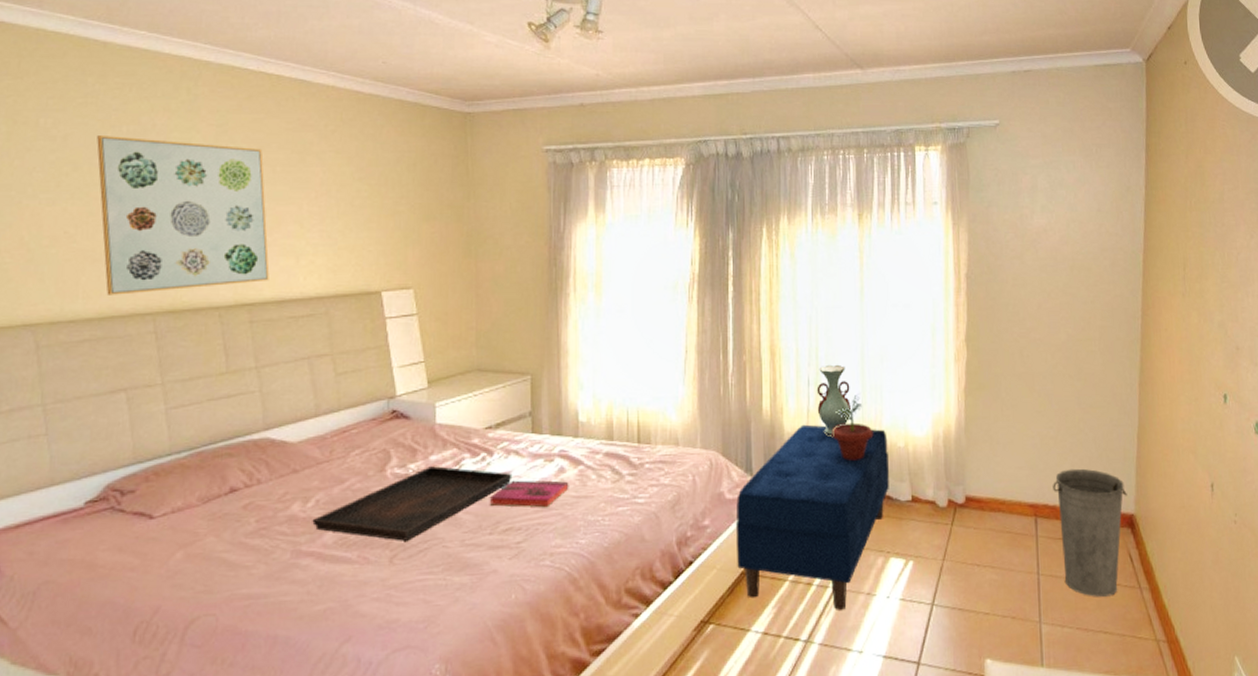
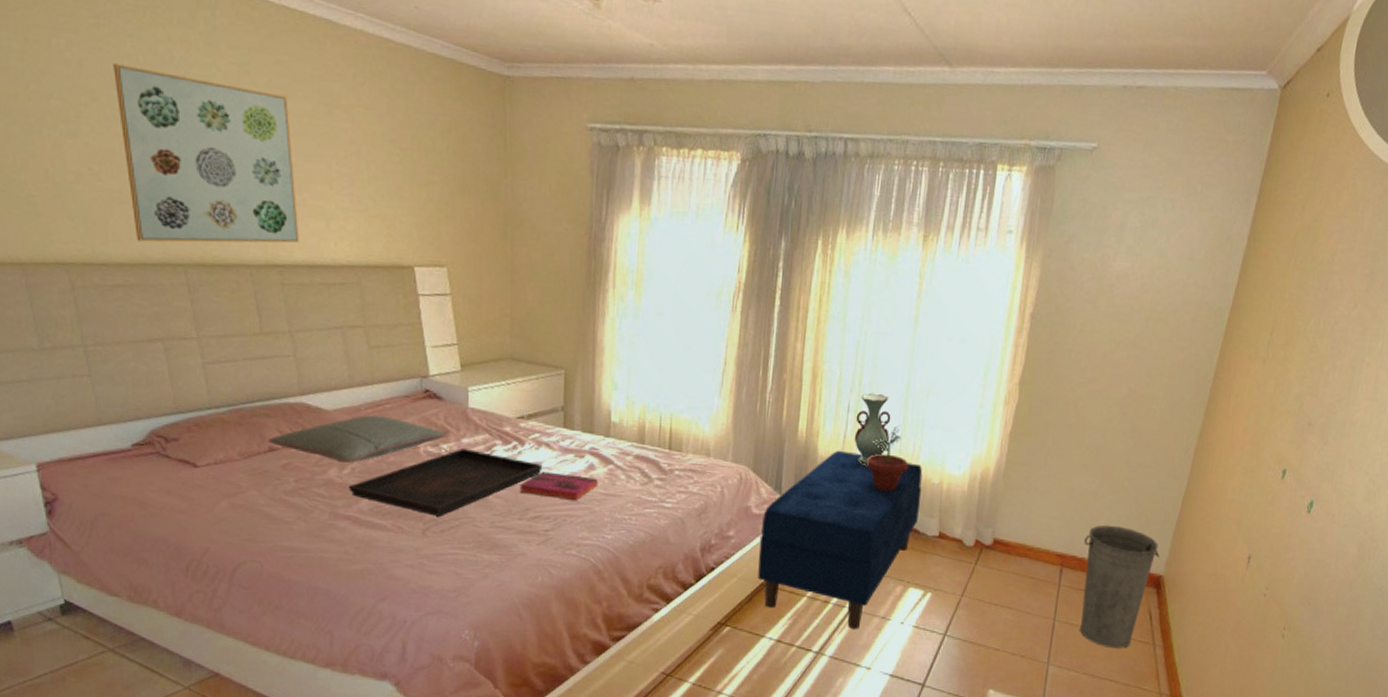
pillow: none [230,441,416,497] -> present [268,414,449,464]

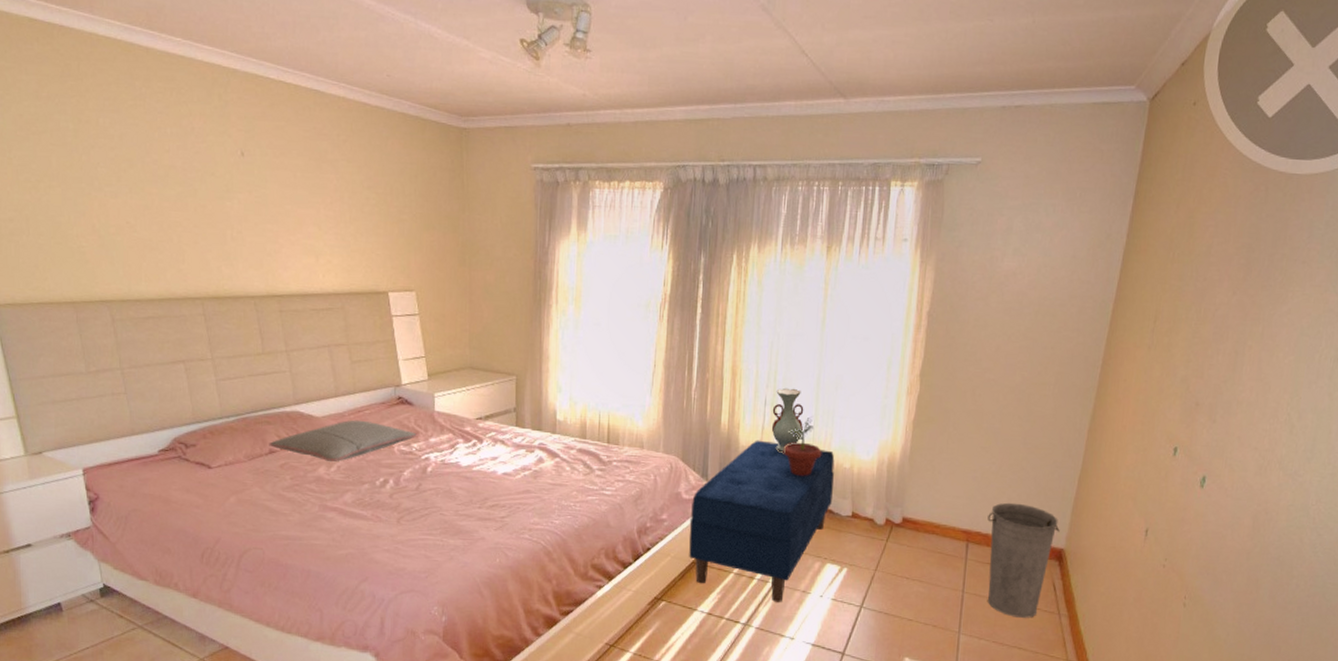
wall art: present [113,64,299,244] -> none [147,136,294,281]
serving tray: present [348,448,543,516] -> none [335,447,499,507]
hardback book: present [519,471,598,501] -> none [479,465,547,491]

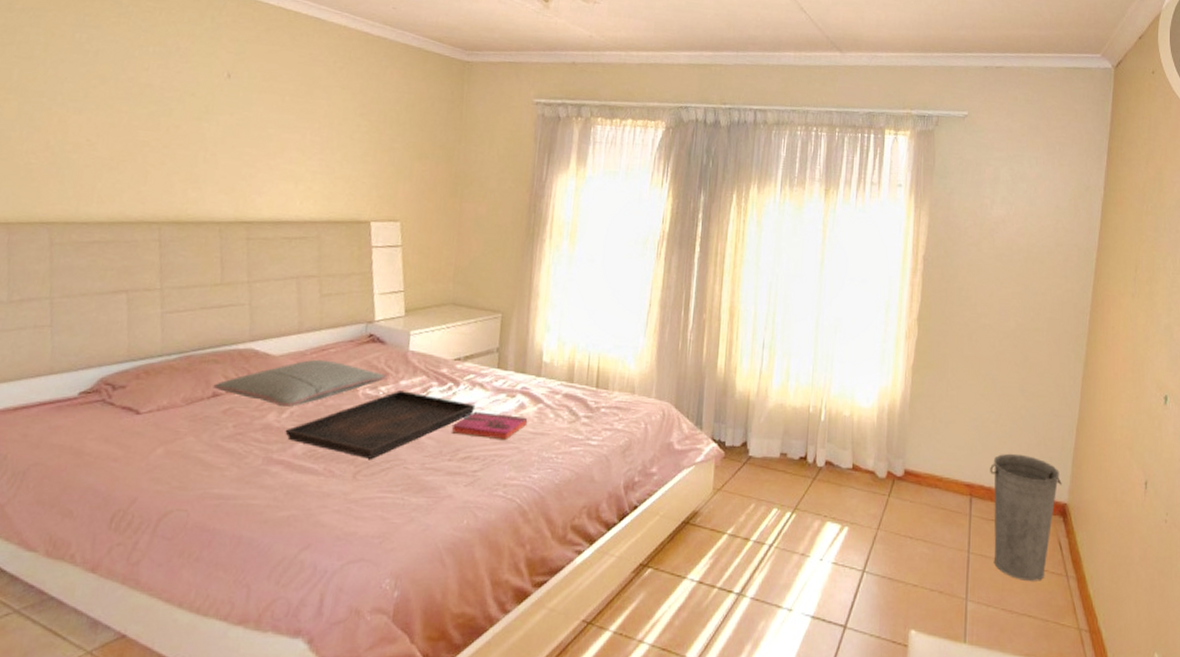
serving tray: none [335,447,499,507] -> present [285,390,476,459]
hardback book: none [479,465,547,491] -> present [451,411,528,441]
bench: present [689,440,835,602] -> none [679,385,834,567]
decorative vase: present [771,387,804,453] -> none [769,330,803,399]
potted plant: present [783,418,822,476] -> none [781,362,821,425]

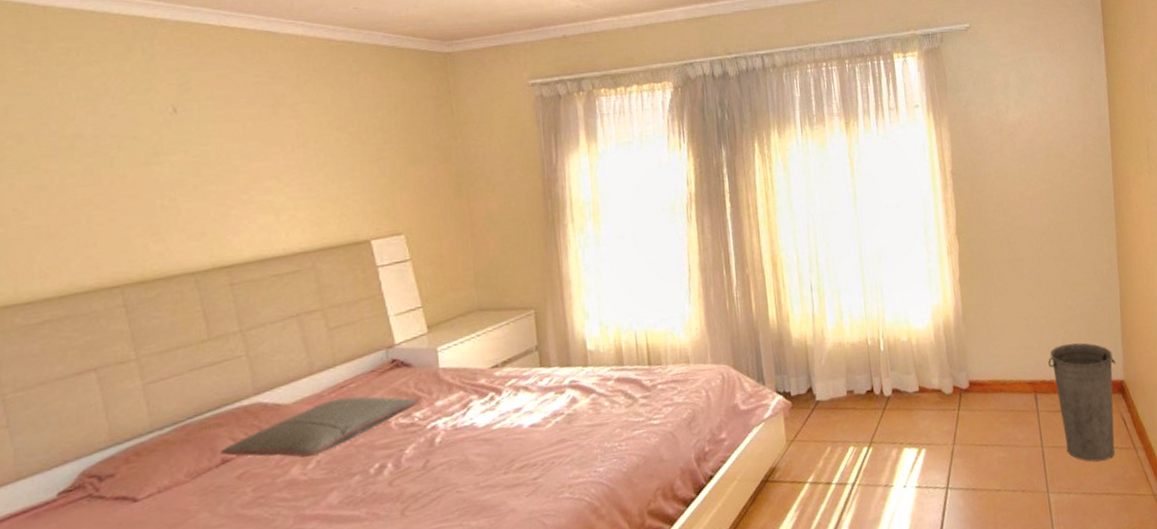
serving tray: present [285,390,476,459] -> none [314,409,524,492]
hardback book: present [451,411,528,441] -> none [501,411,583,445]

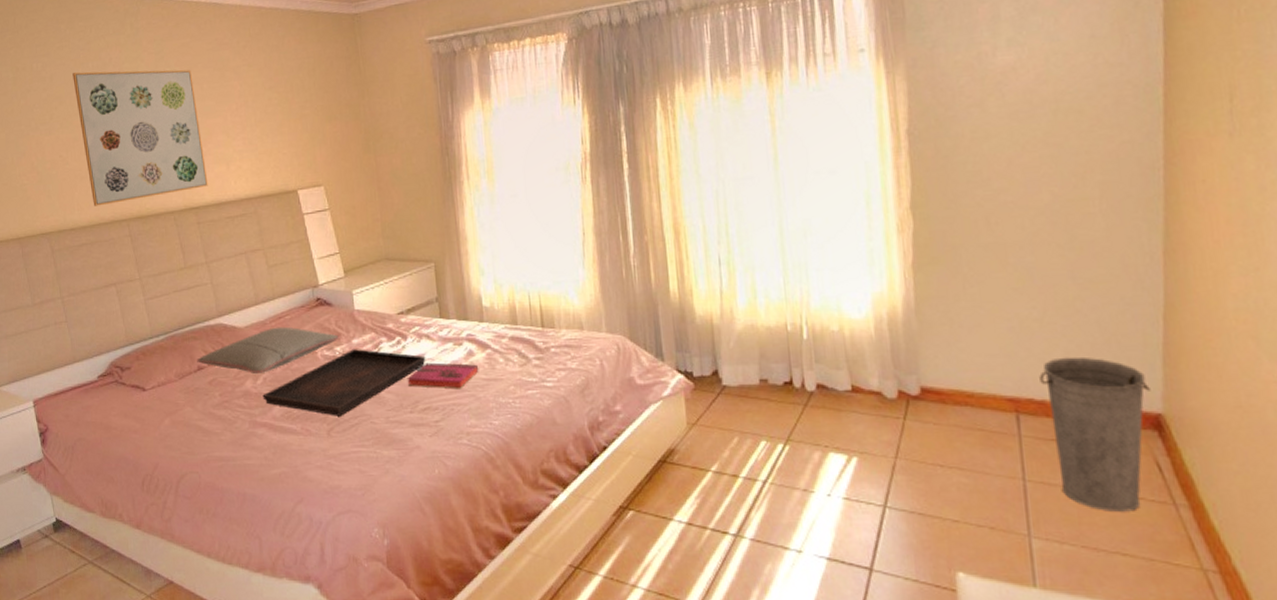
wall art: none [43,103,248,272] -> present [72,69,208,206]
serving tray: none [314,409,524,492] -> present [262,349,426,416]
hardback book: none [501,411,583,445] -> present [407,362,479,389]

